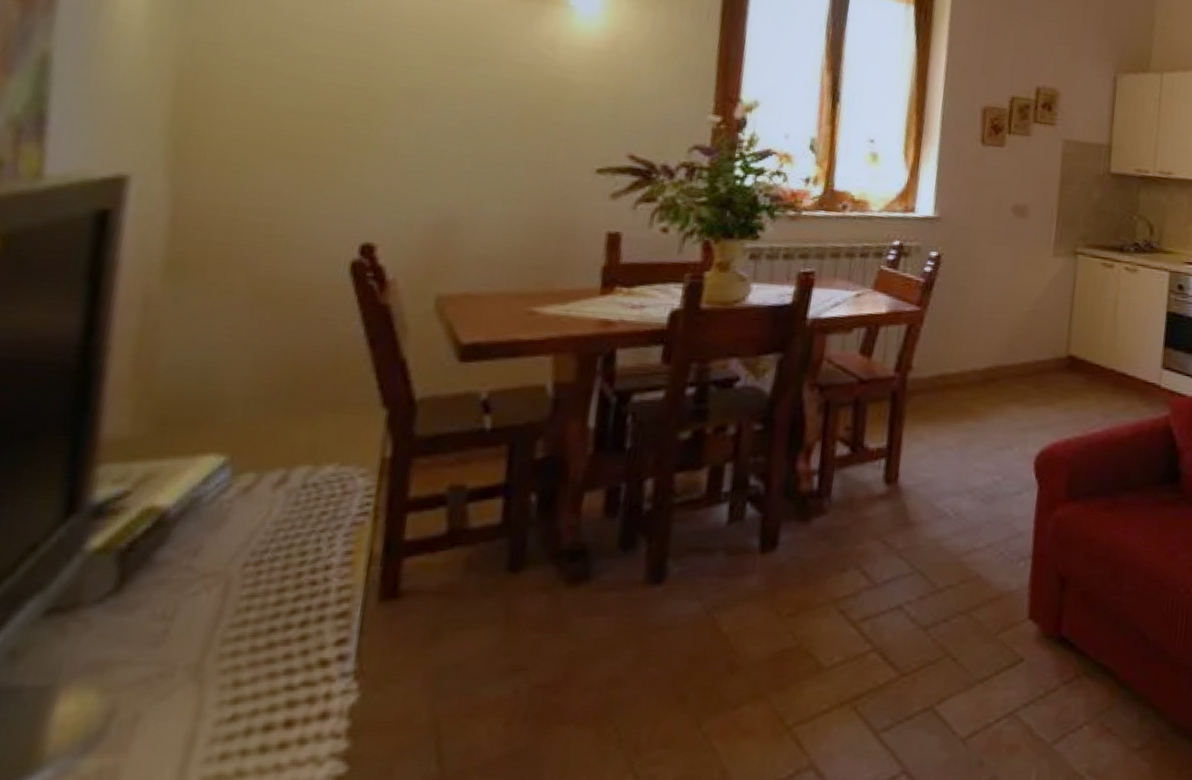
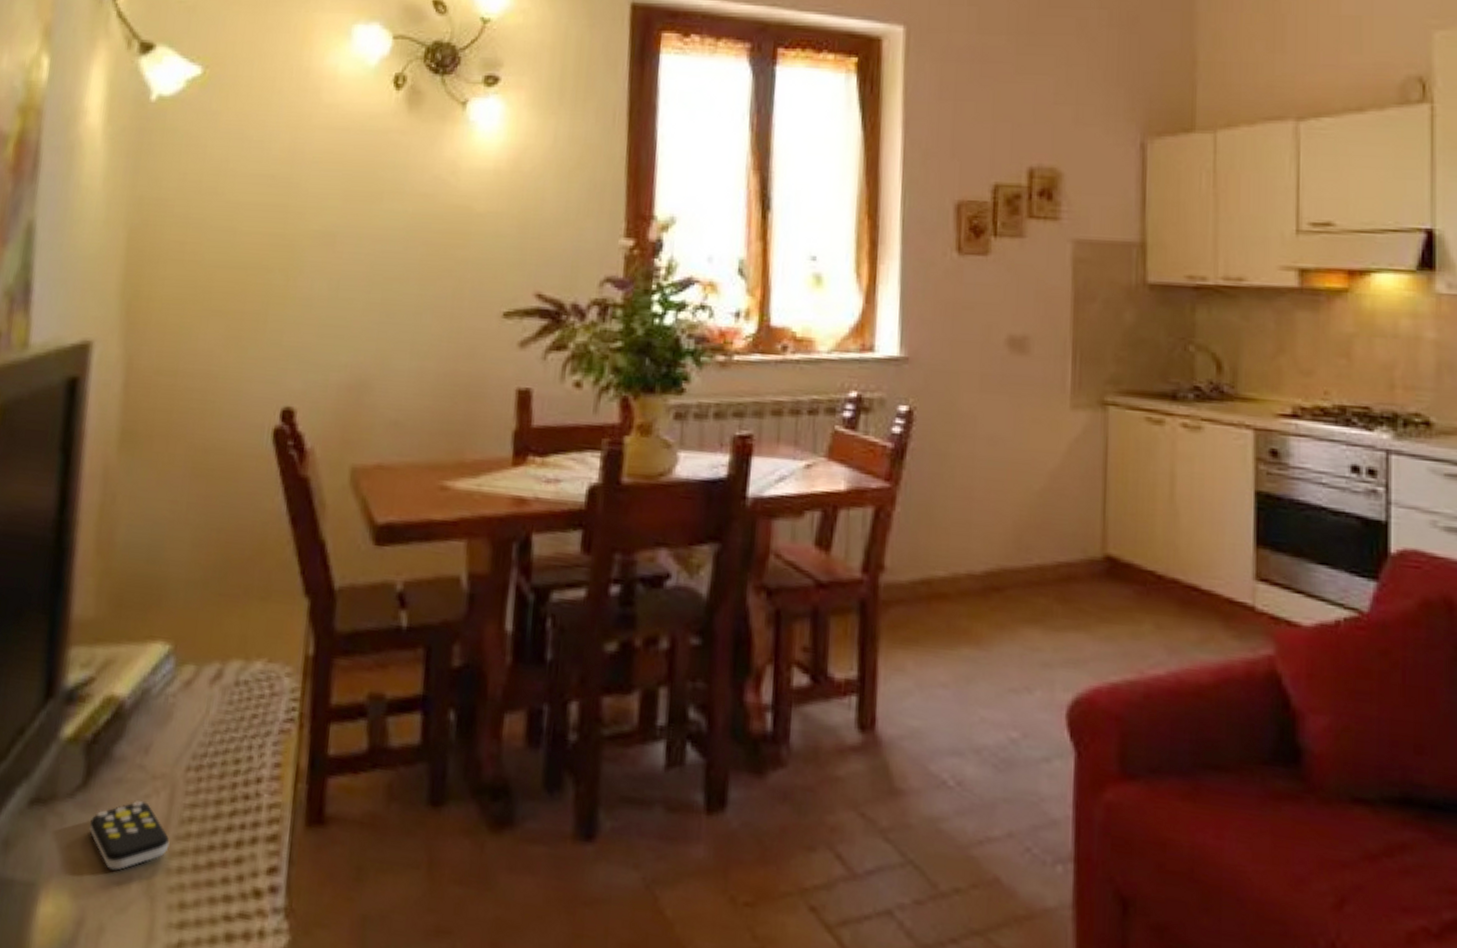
remote control: none [122,597,223,663] -> present [88,800,170,871]

